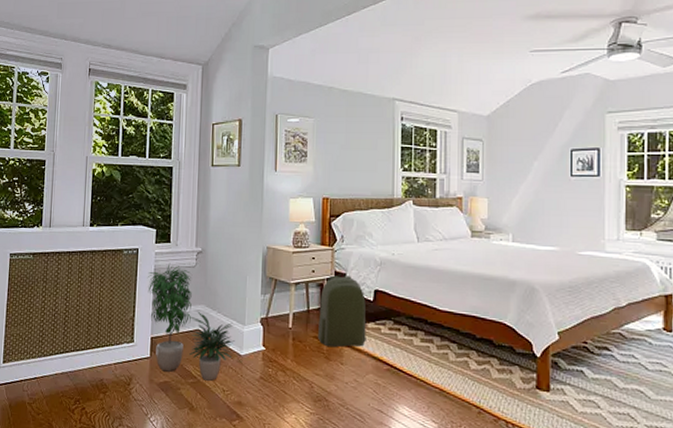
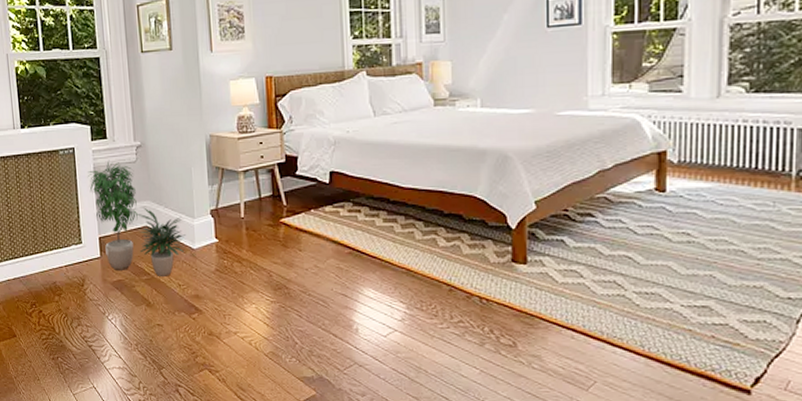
backpack: present [318,273,367,347] -> none [272,156,324,235]

